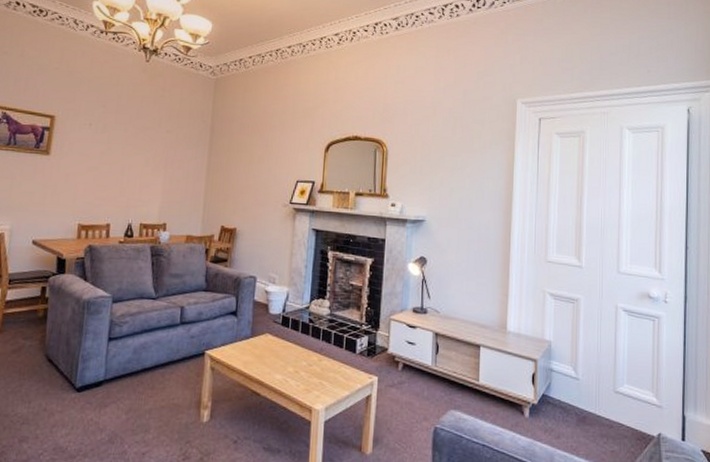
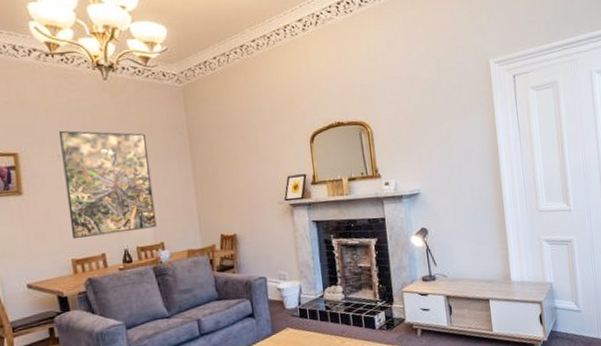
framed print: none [84,101,173,208] -> present [59,130,157,239]

